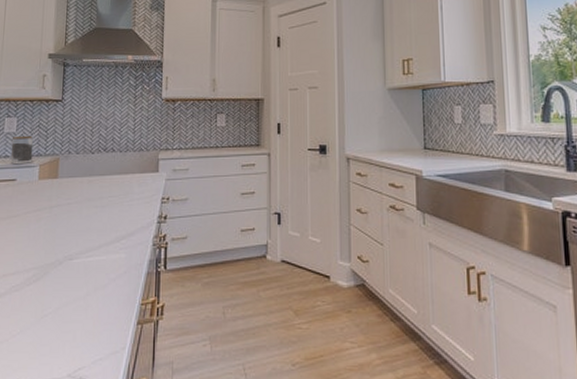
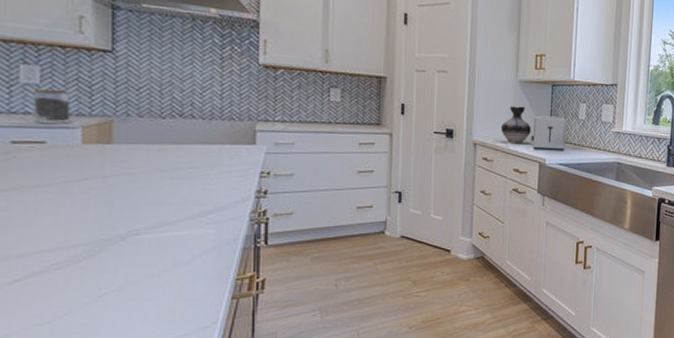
ceramic jug: none [372,115,404,156] -> present [500,106,531,144]
toaster: none [404,122,443,161] -> present [531,115,567,151]

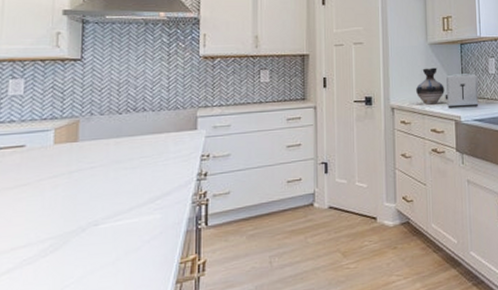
jar: present [33,89,70,124] -> none [17,97,47,130]

